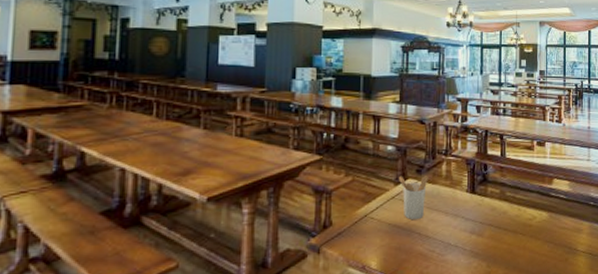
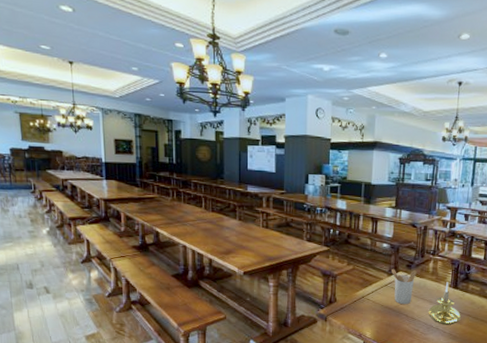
candle holder: none [444,186,482,241] -> present [428,282,461,326]

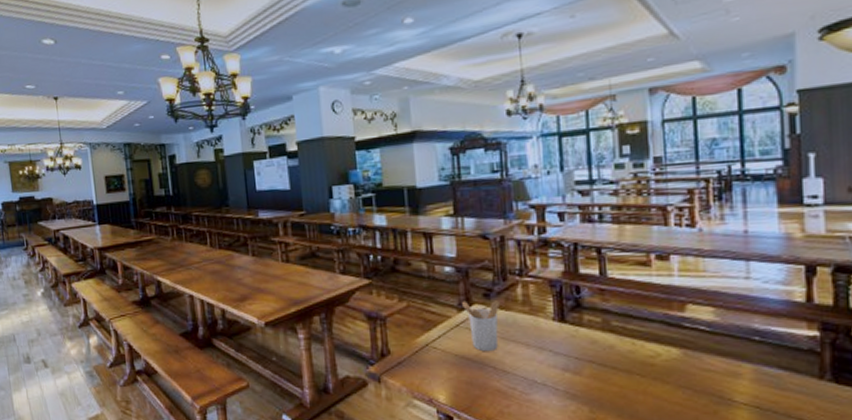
candle holder: present [428,282,461,326] -> none [526,313,579,379]

